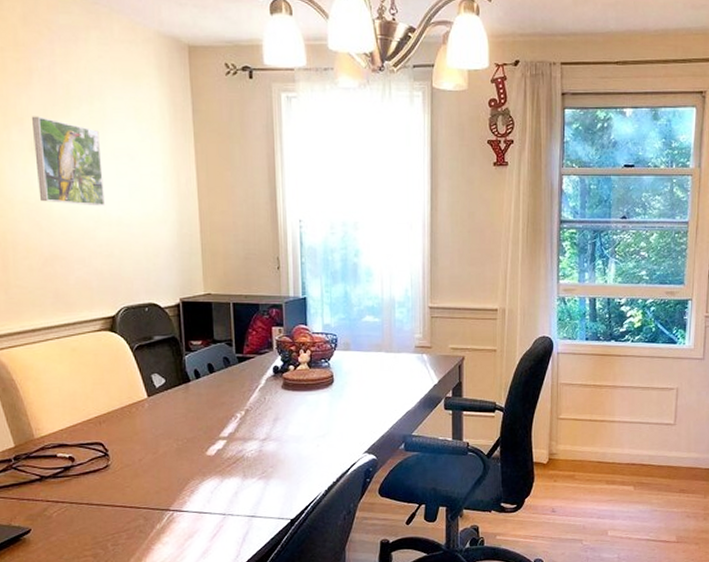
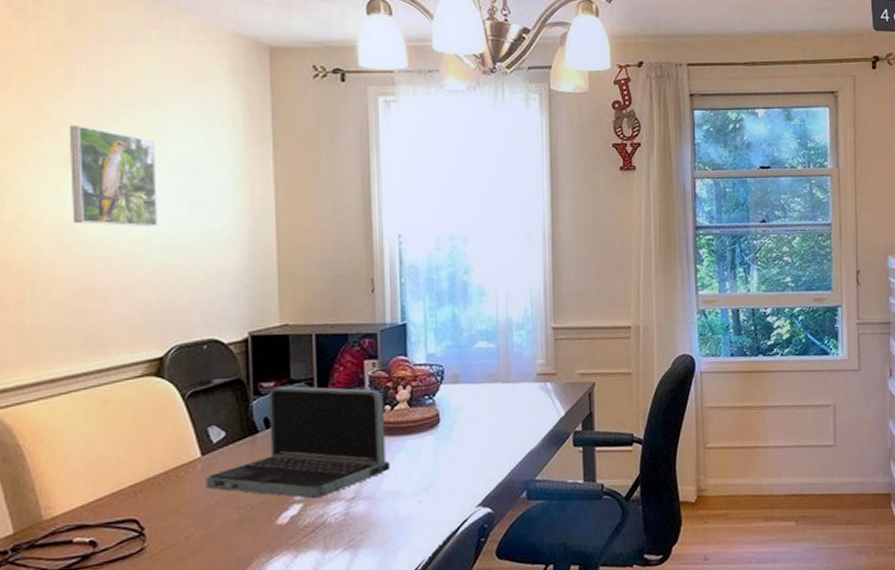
laptop: none [152,345,294,437] -> present [206,385,390,499]

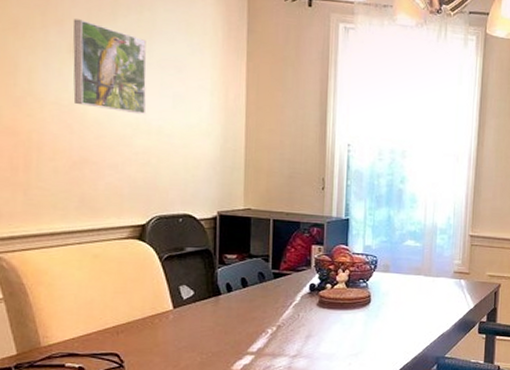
laptop: present [206,385,390,499] -> none [176,259,327,352]

